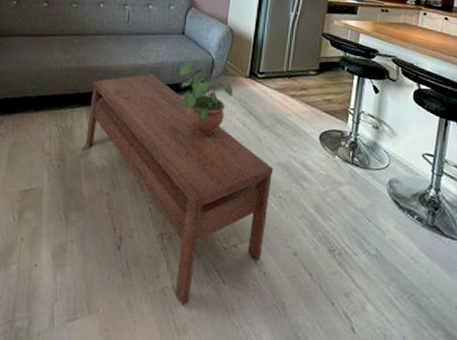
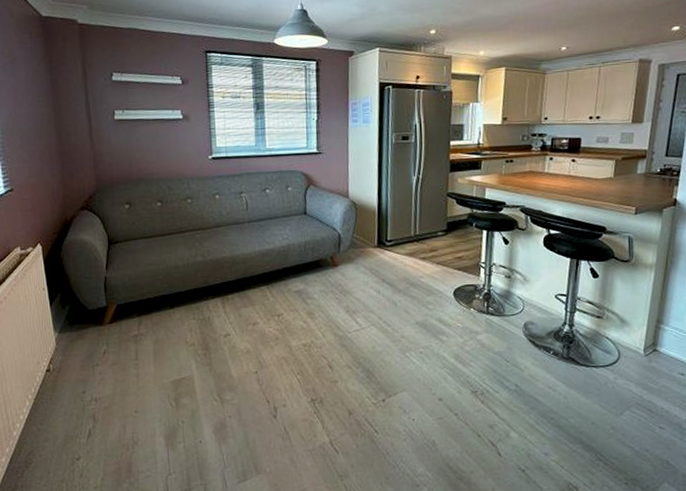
coffee table: present [85,73,274,307] -> none [222,257,412,457]
potted plant: present [179,60,234,135] -> none [307,238,364,307]

